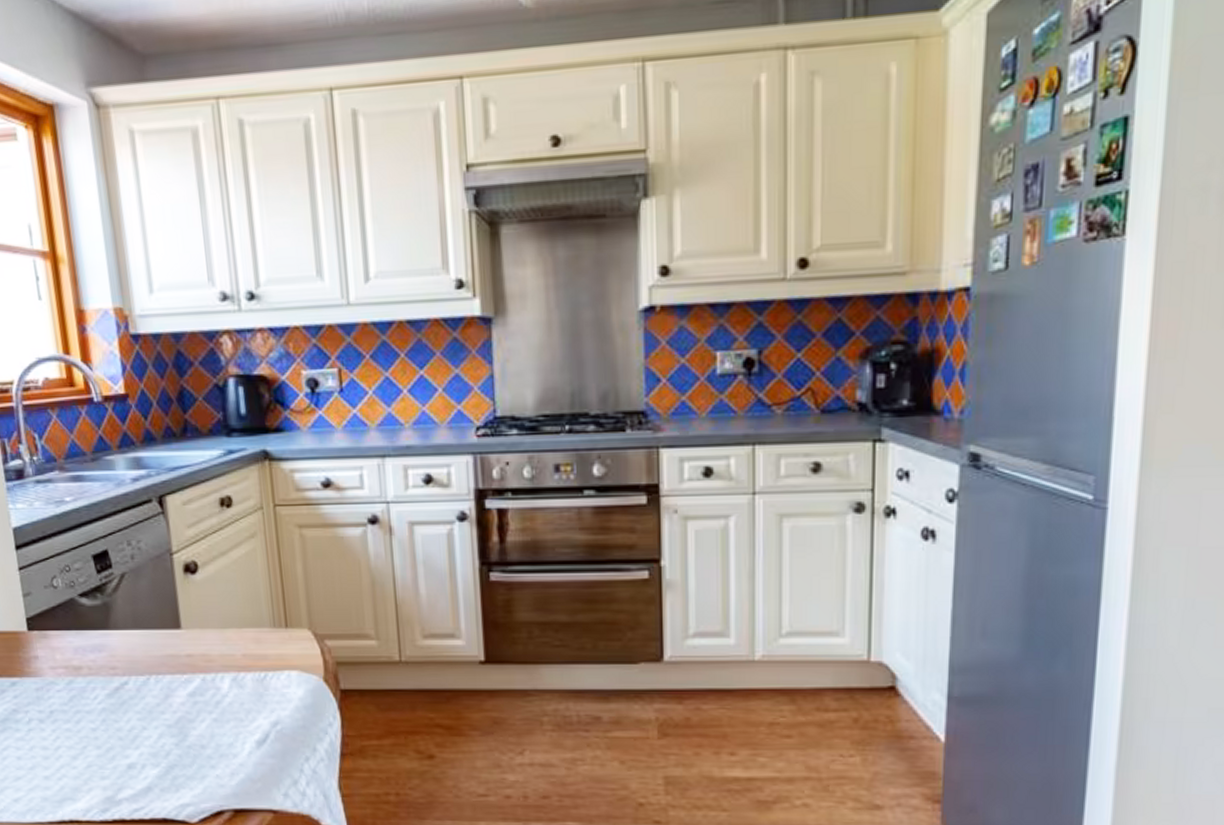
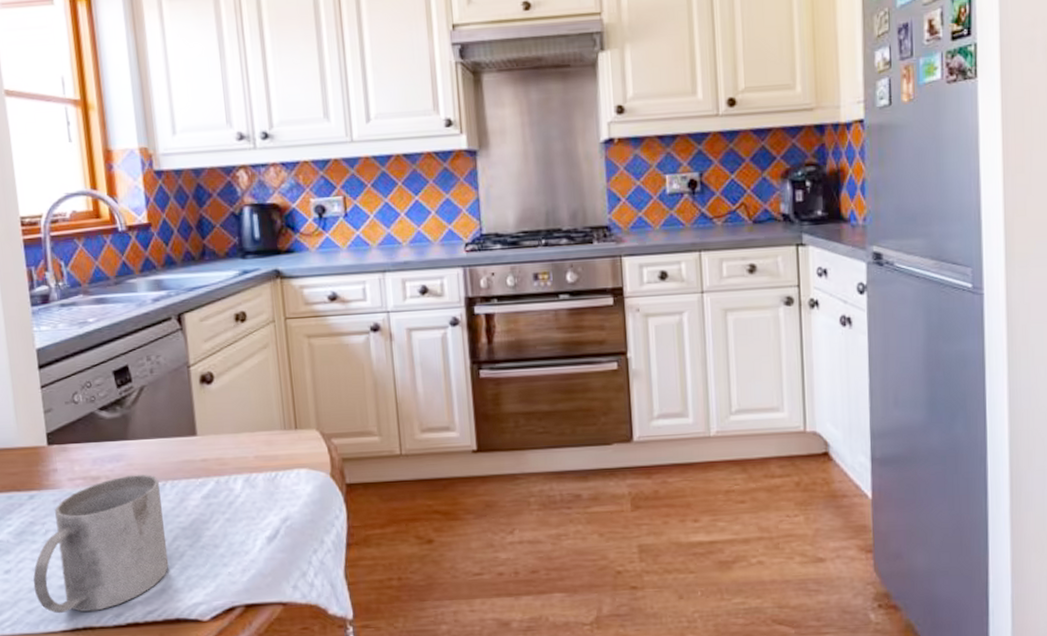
mug: none [18,667,155,805] -> present [33,474,169,614]

